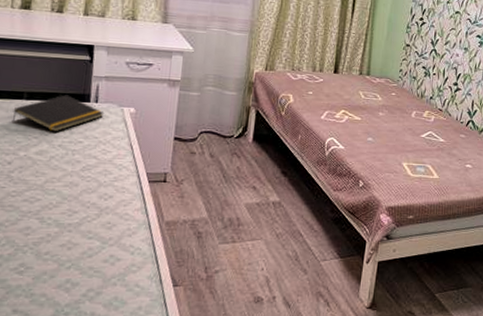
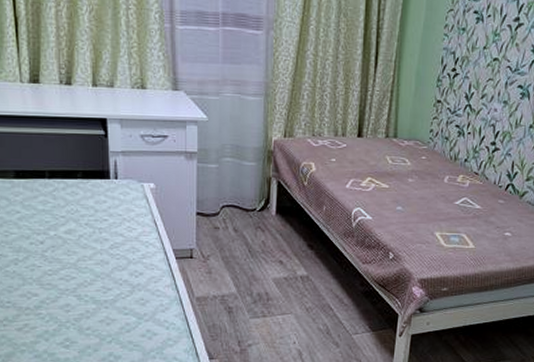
notepad: present [11,95,105,132] -> none [37,172,125,211]

